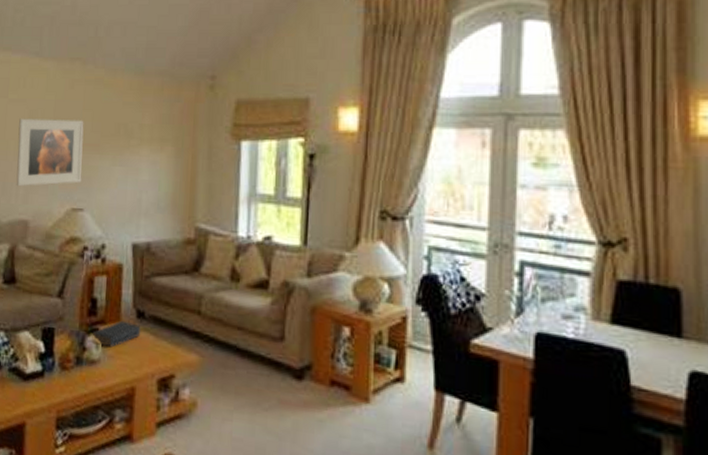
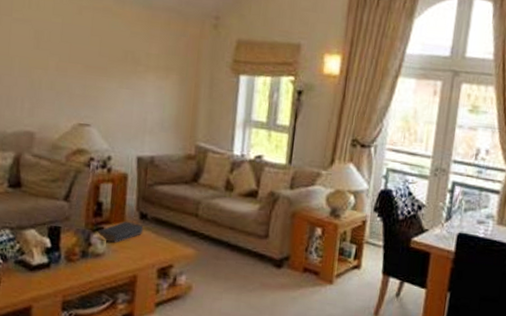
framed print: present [16,118,84,187] -> none [21,37,92,102]

